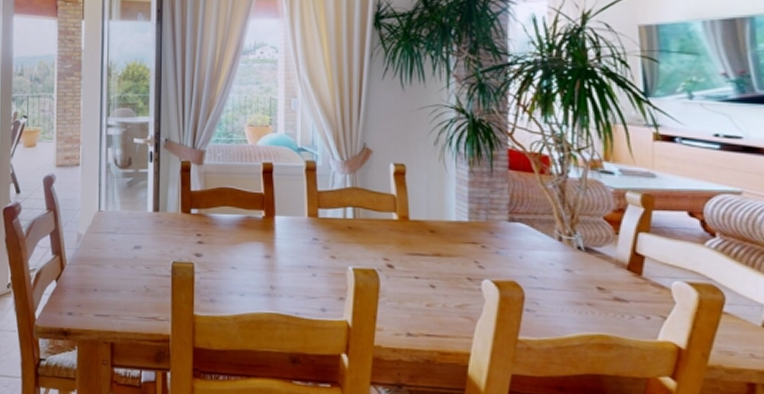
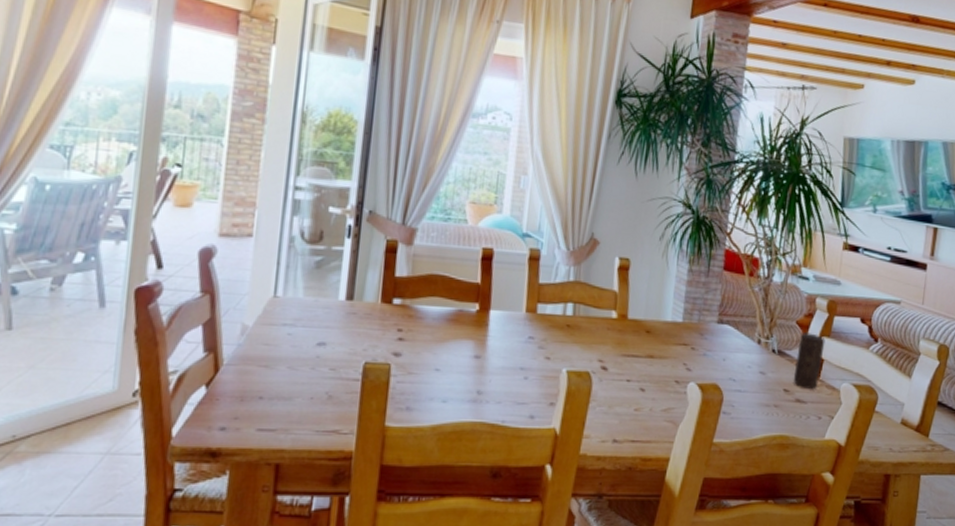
candle: none [607,228,644,287] -> present [793,332,825,389]

